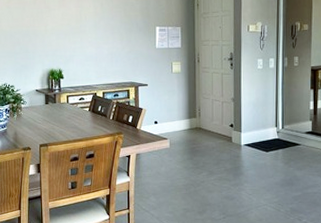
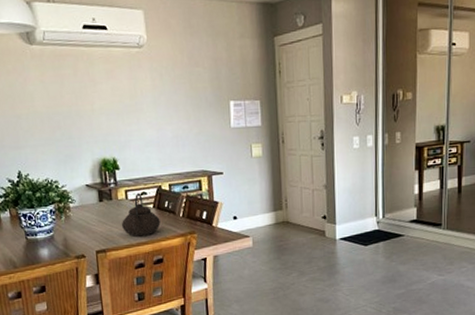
teapot: none [61,98,94,134] -> present [121,193,161,237]

